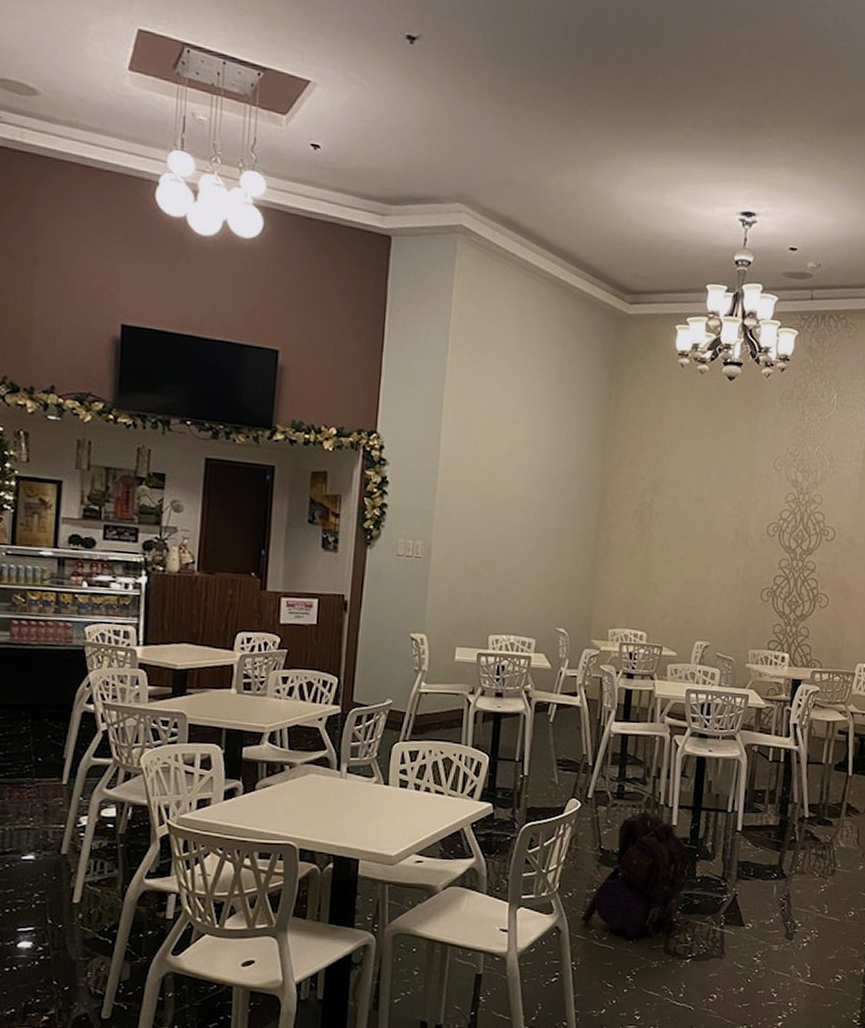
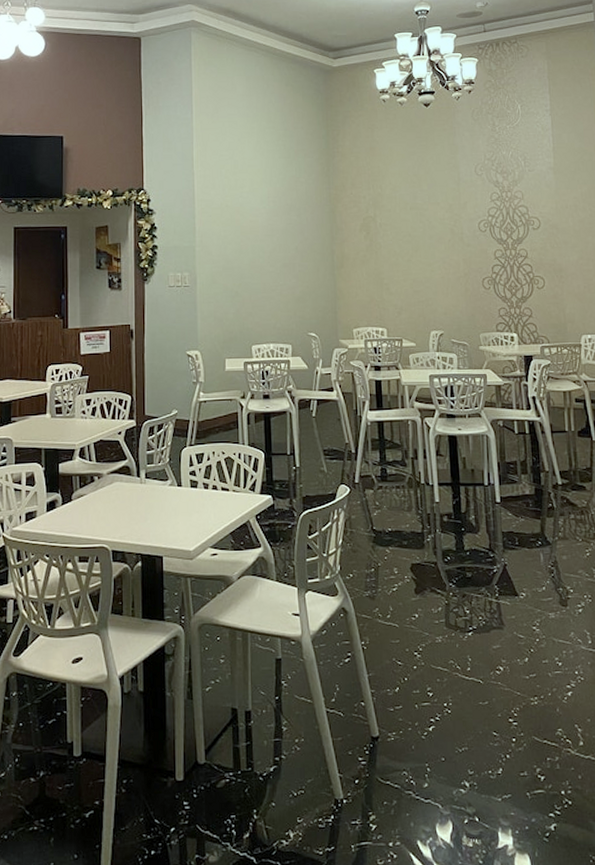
backpack: present [580,810,690,937] -> none [363,490,457,614]

